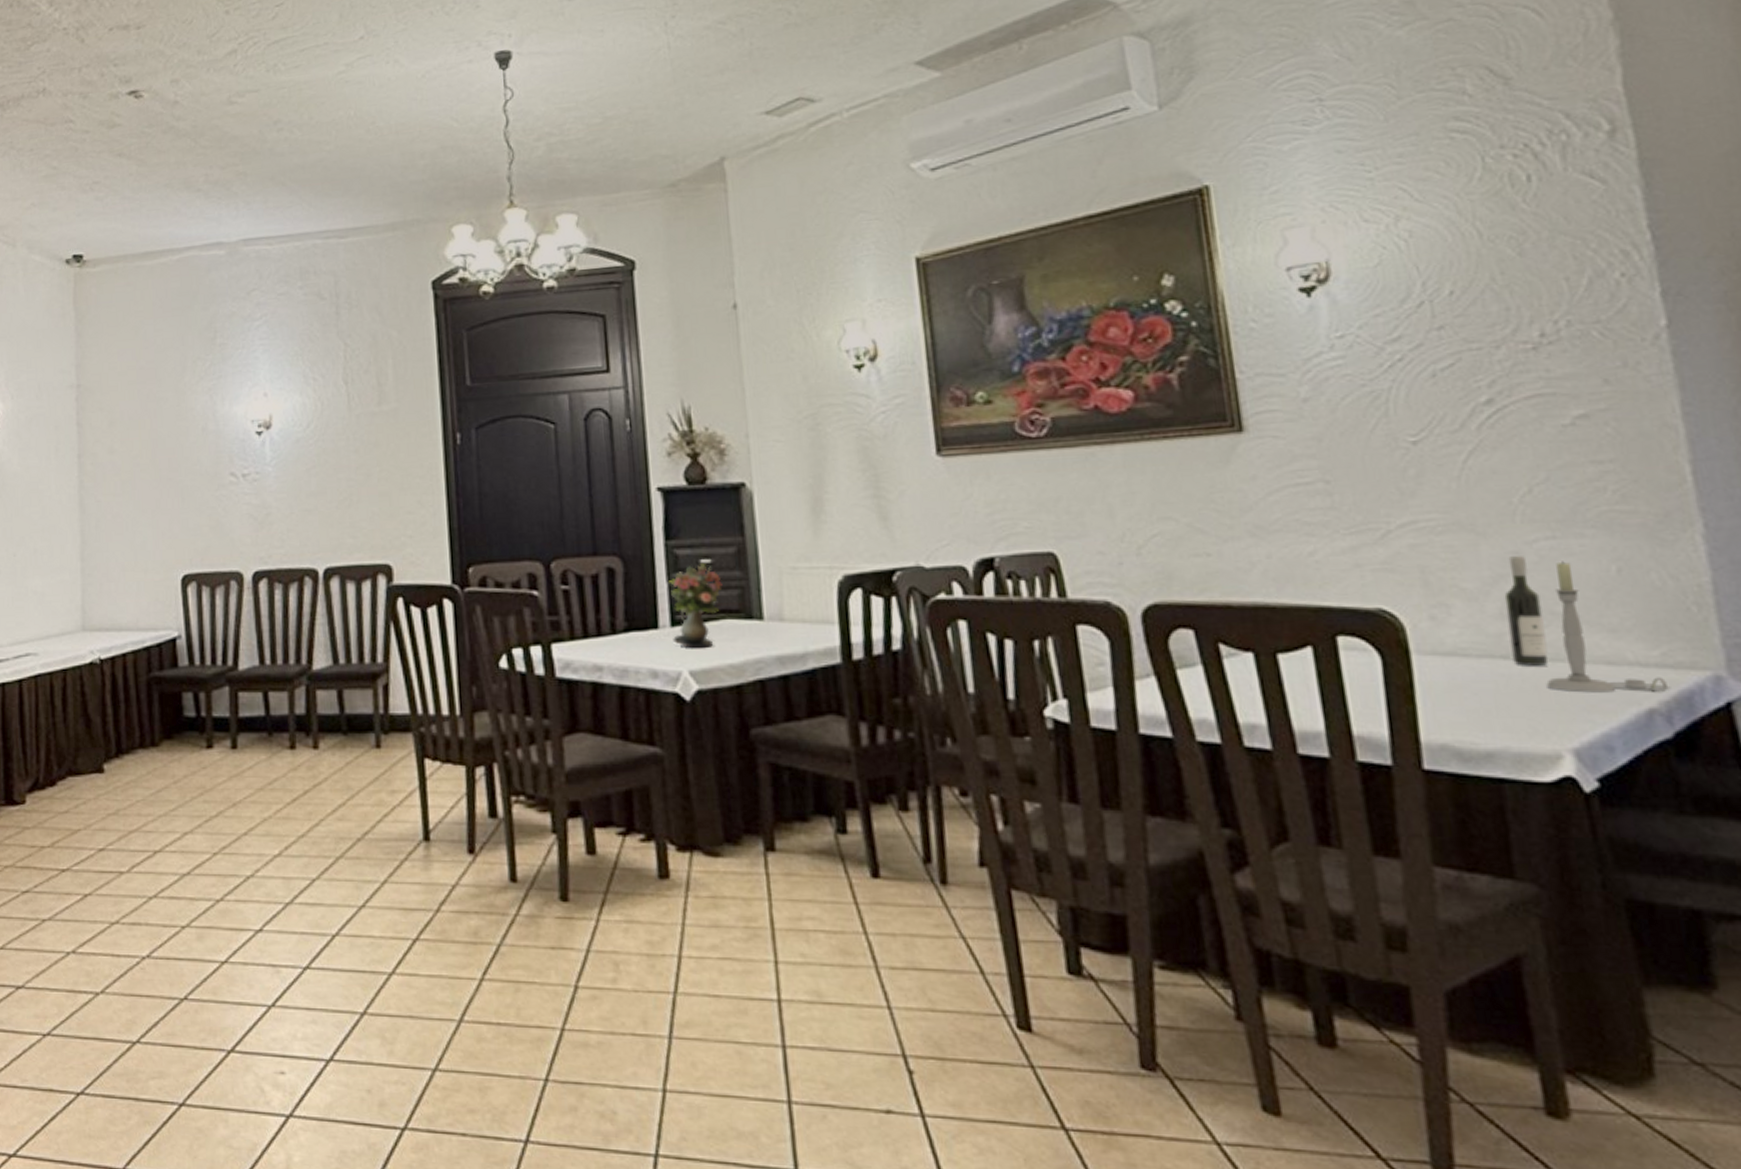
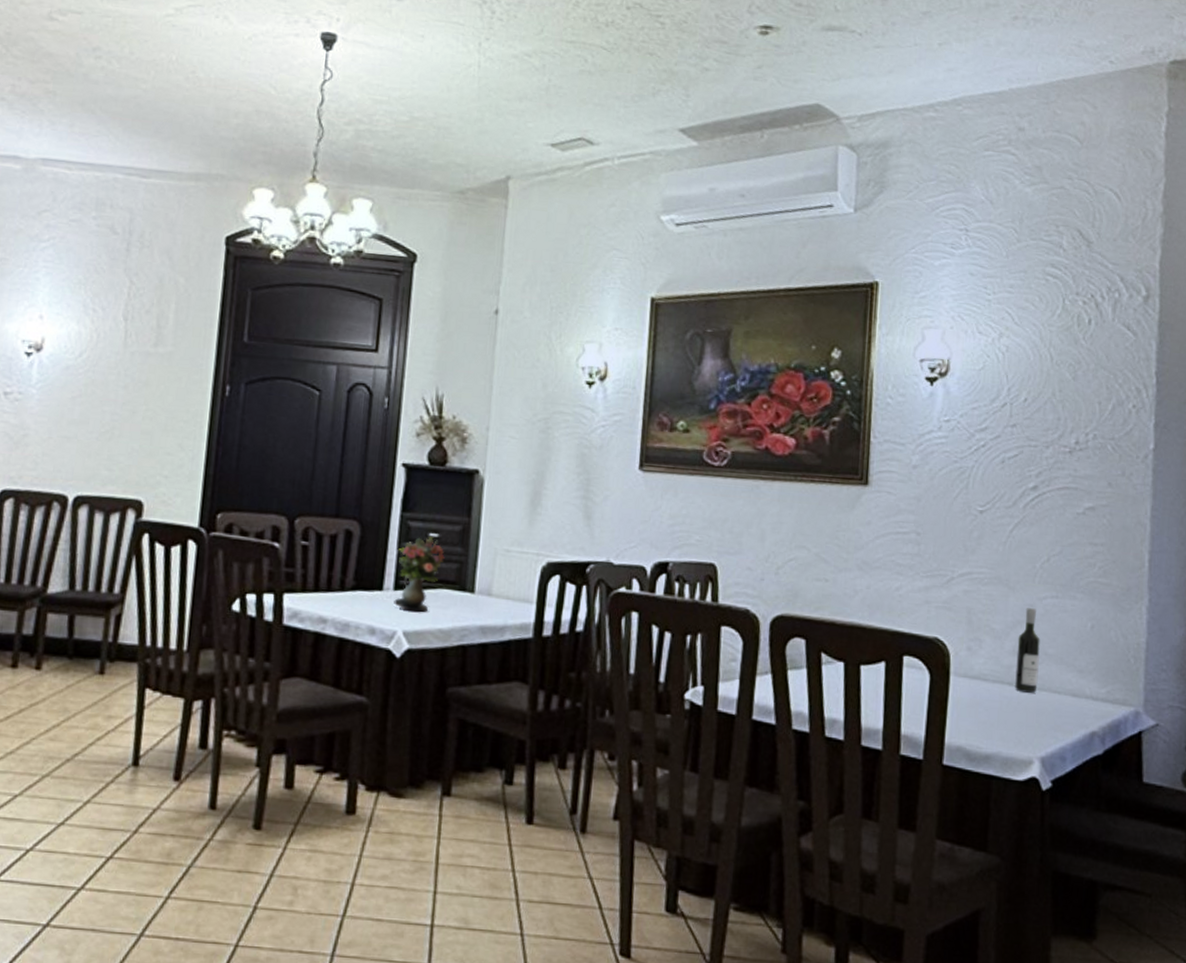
candlestick: present [1546,561,1672,693] -> none [1032,615,1108,721]

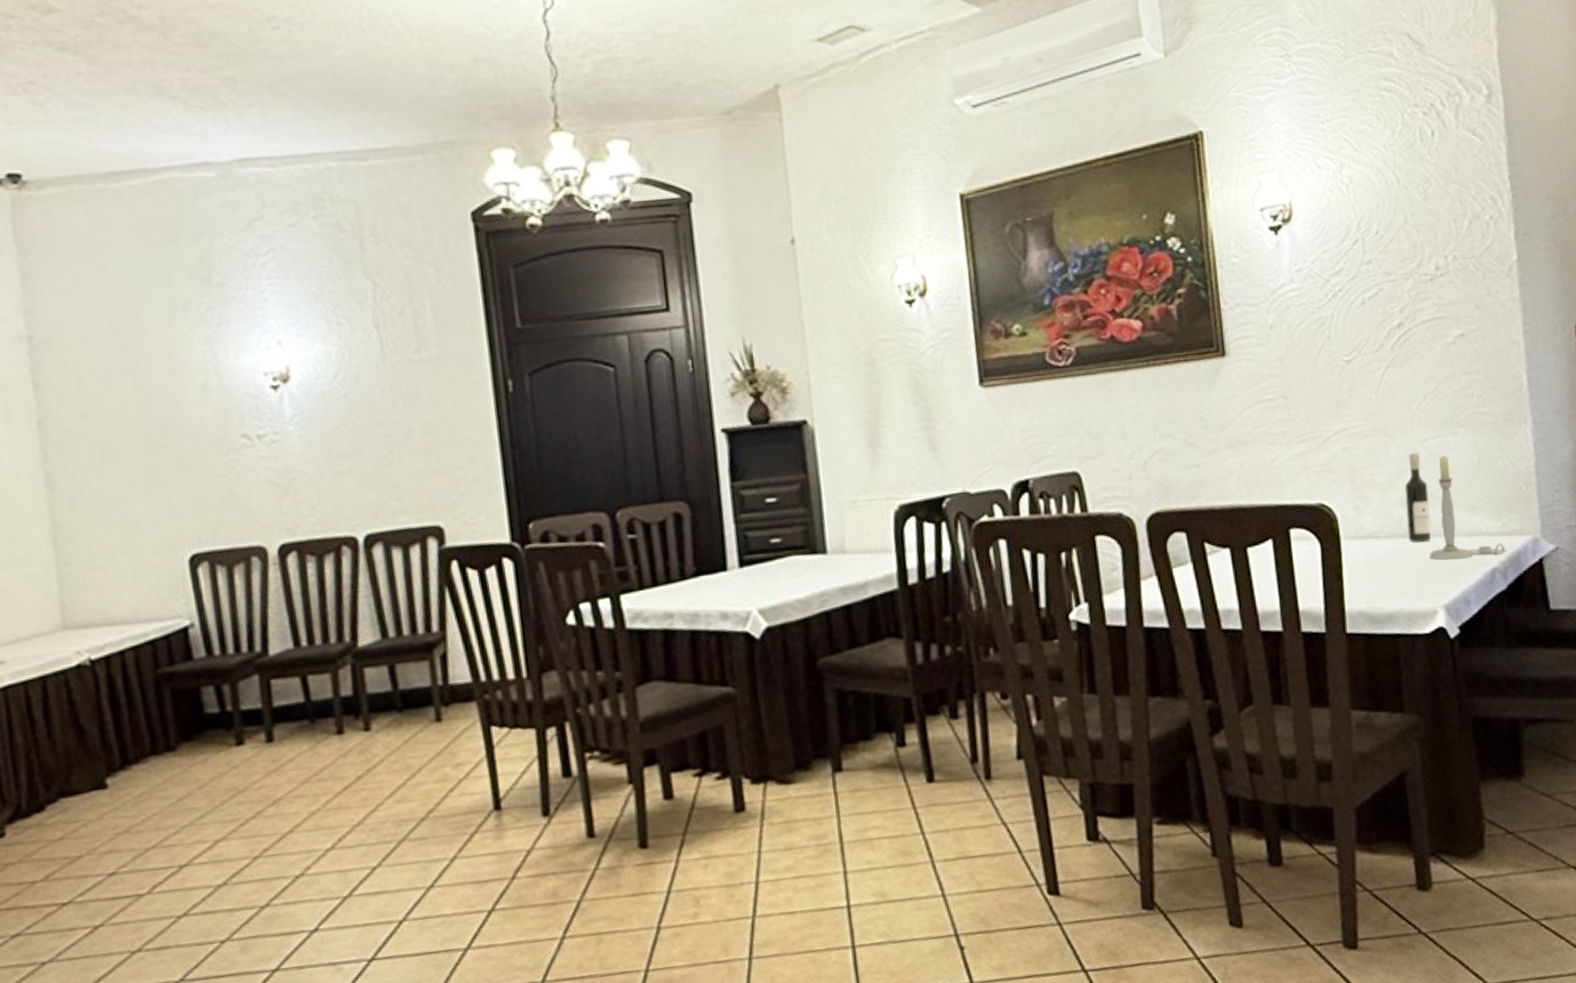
bouquet: present [394,536,445,613] -> none [736,501,788,588]
candlestick: none [1032,615,1108,721] -> present [1429,455,1507,560]

